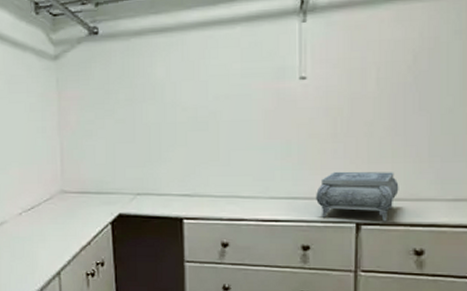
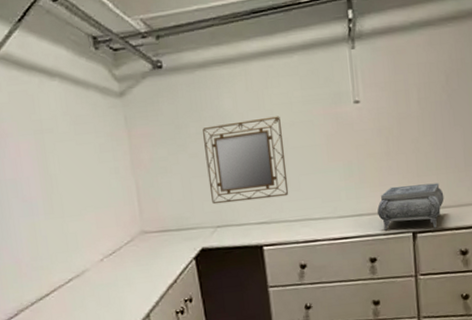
home mirror: none [132,87,217,172] -> present [203,116,289,205]

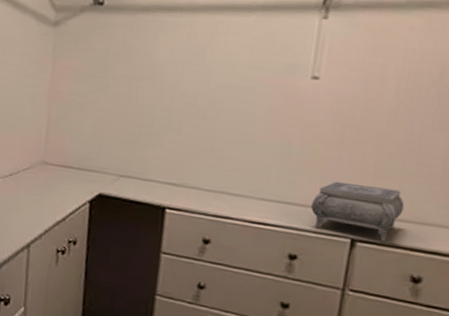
home mirror: present [203,116,289,205] -> none [122,72,219,162]

